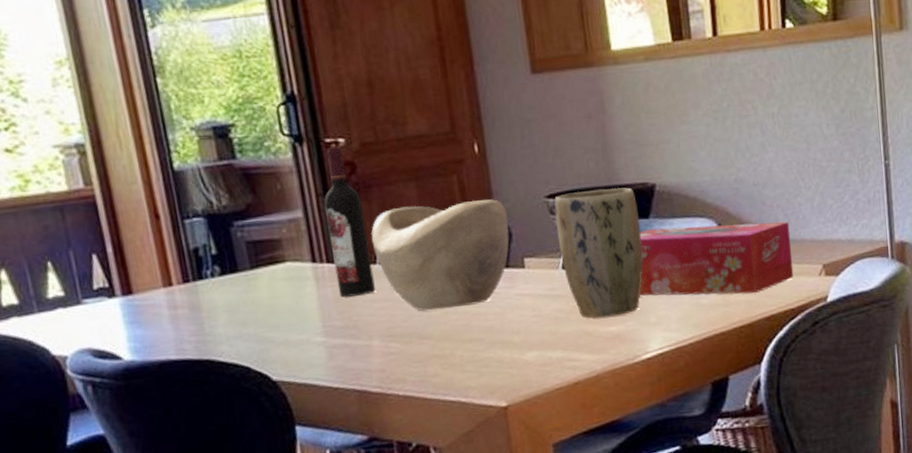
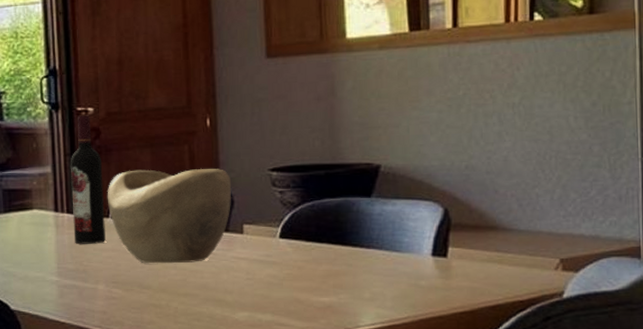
plant pot: present [554,187,643,318] -> none [277,166,362,287]
tissue box: present [639,221,794,296] -> none [355,207,526,281]

